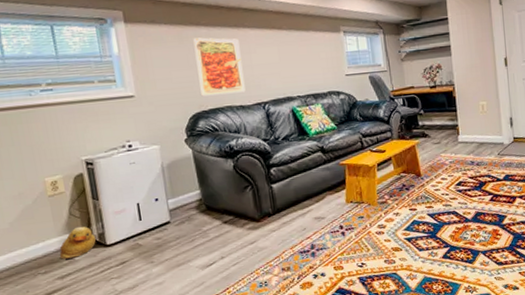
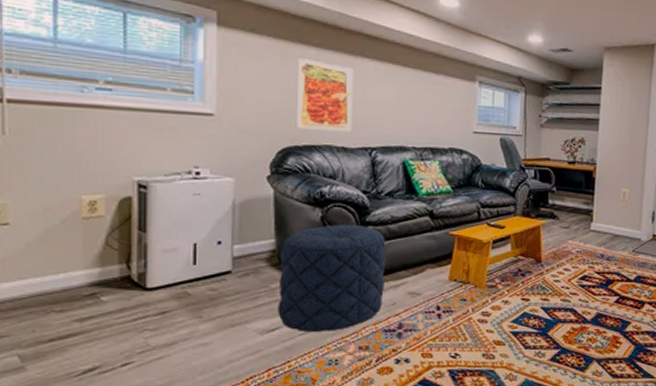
rubber duck: present [59,226,96,259] -> none [83,260,133,298]
pouf: none [206,168,295,263] -> present [277,225,387,332]

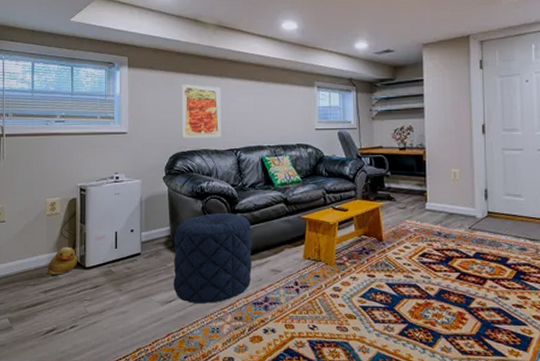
rubber duck: none [83,260,133,298] -> present [47,246,77,275]

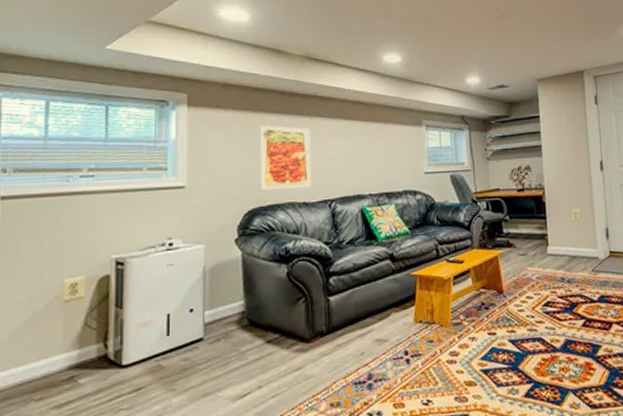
rubber duck: present [47,246,77,275] -> none [62,340,110,382]
pouf: present [173,213,253,303] -> none [248,277,352,394]

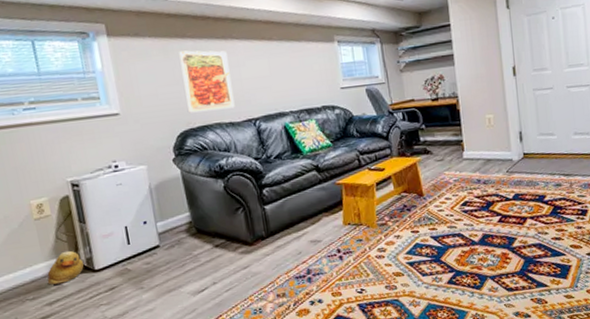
rubber duck: none [62,340,110,382] -> present [47,250,84,285]

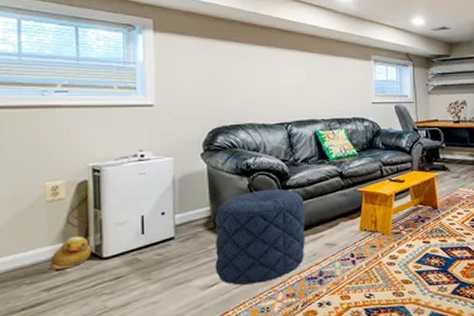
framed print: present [179,50,235,113] -> none [222,53,270,112]
pouf: none [196,188,290,289] -> present [215,189,306,285]

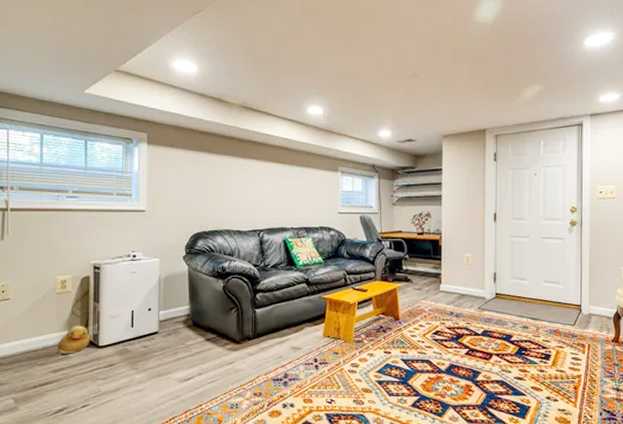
pouf: present [215,189,306,285] -> none [192,293,274,380]

